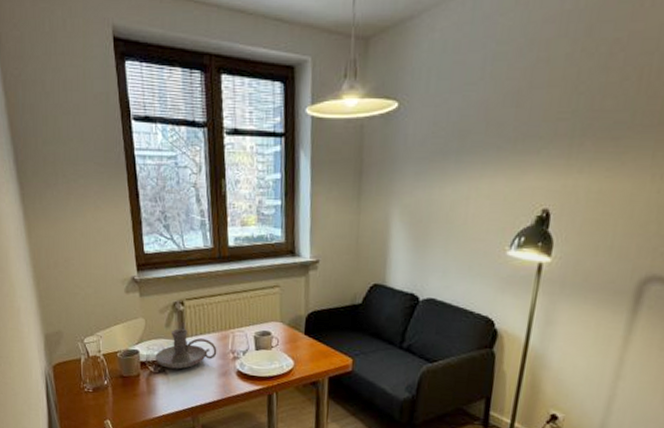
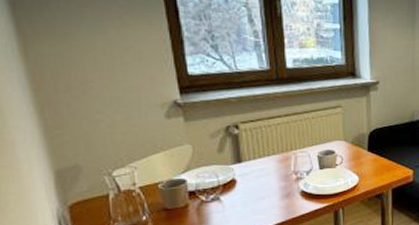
candle holder: present [155,328,217,369] -> none [206,153,278,195]

